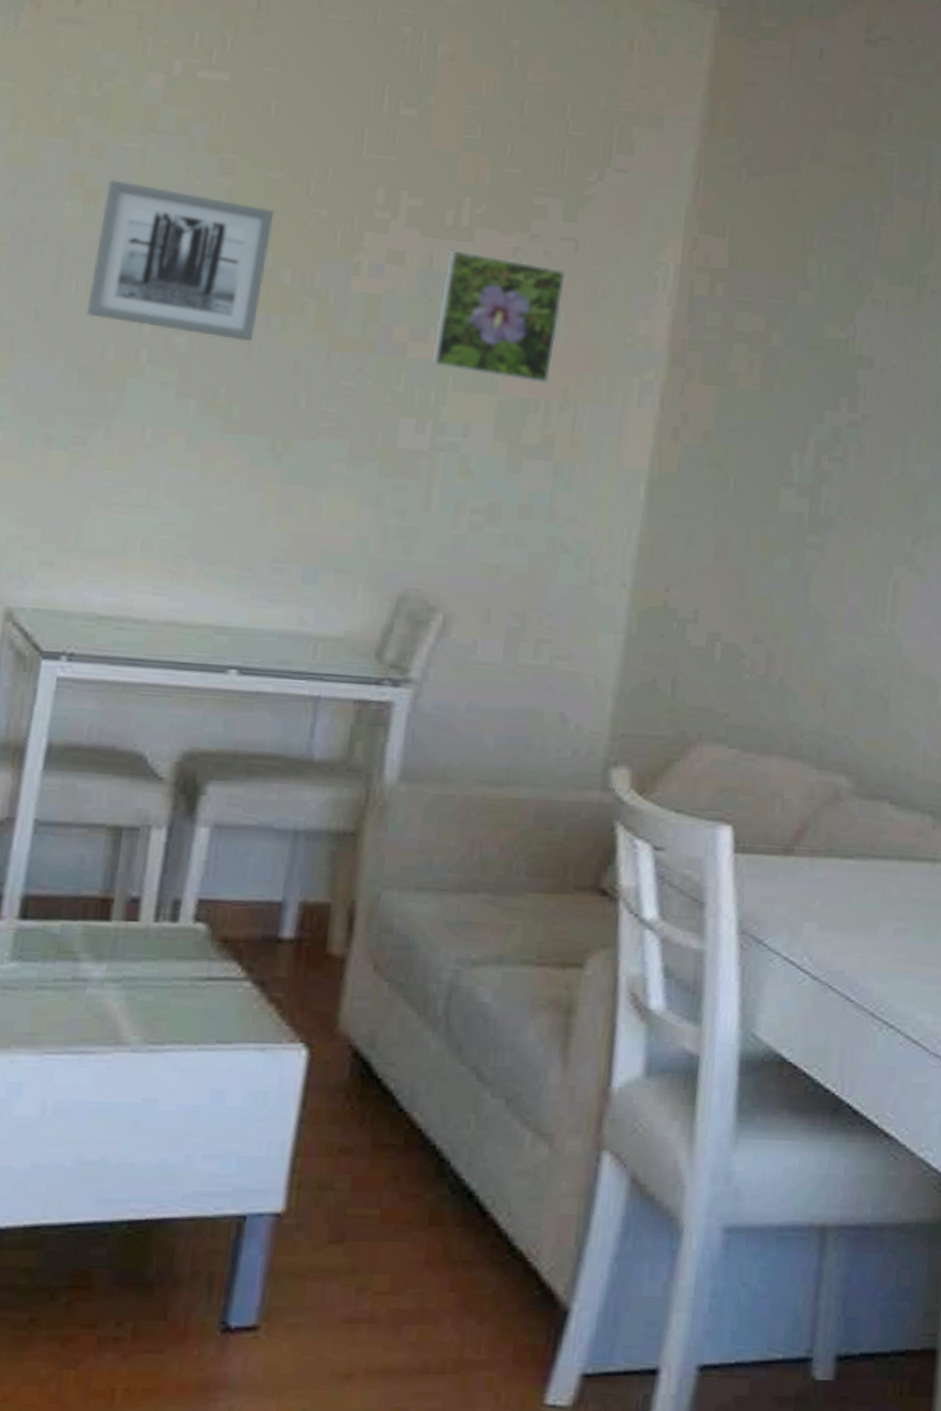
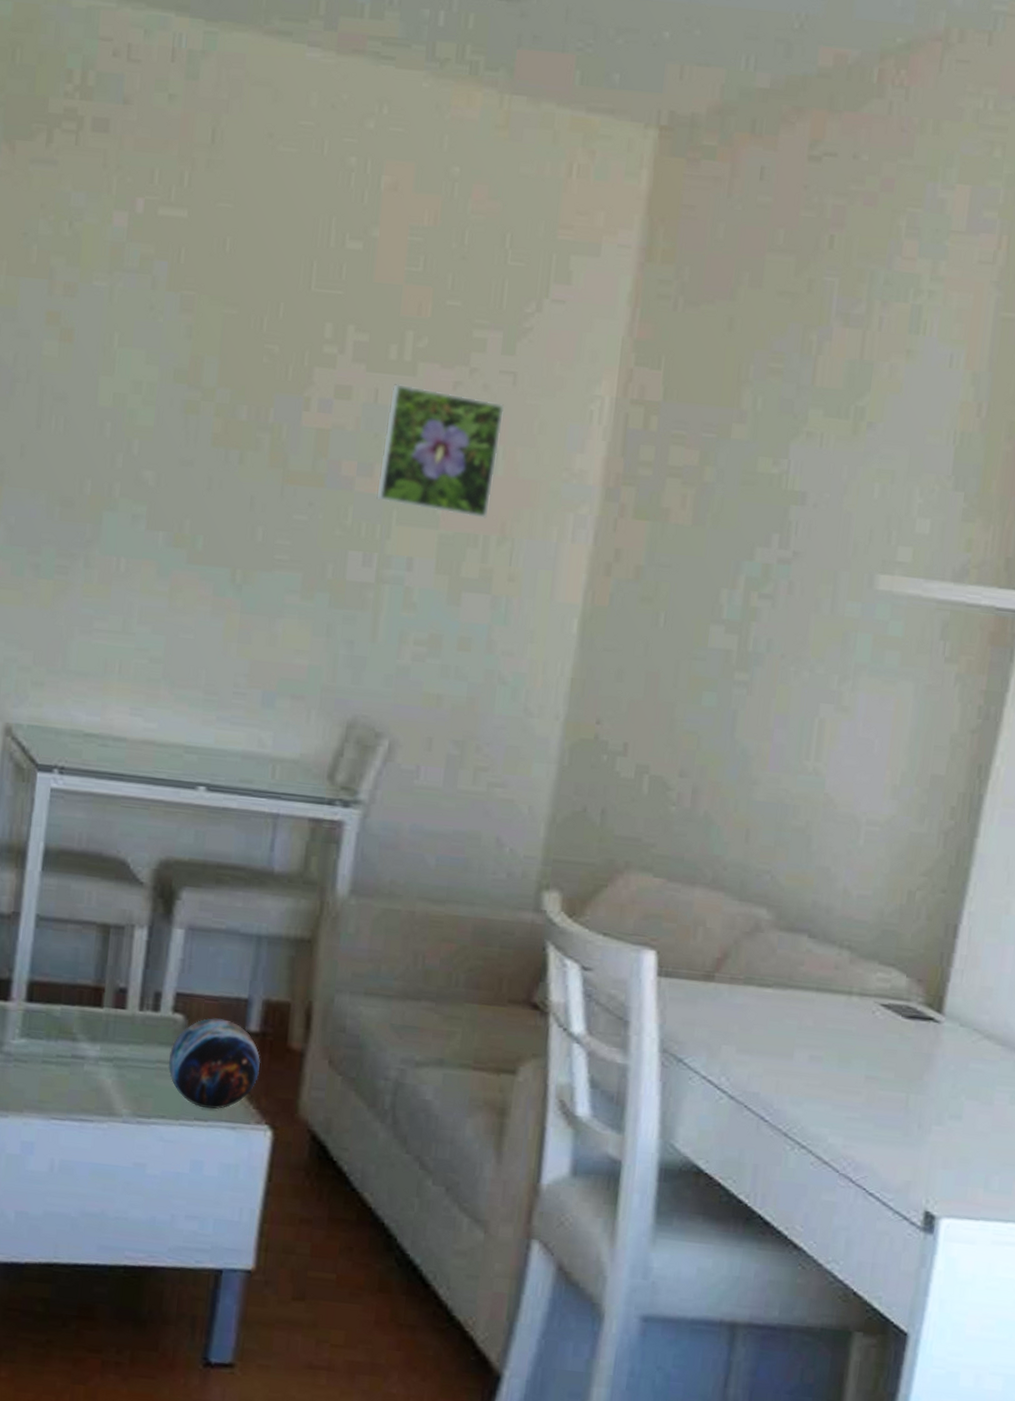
wall art: present [86,179,274,342] -> none [65,318,230,476]
decorative orb: none [186,925,296,1029] -> present [168,1018,261,1109]

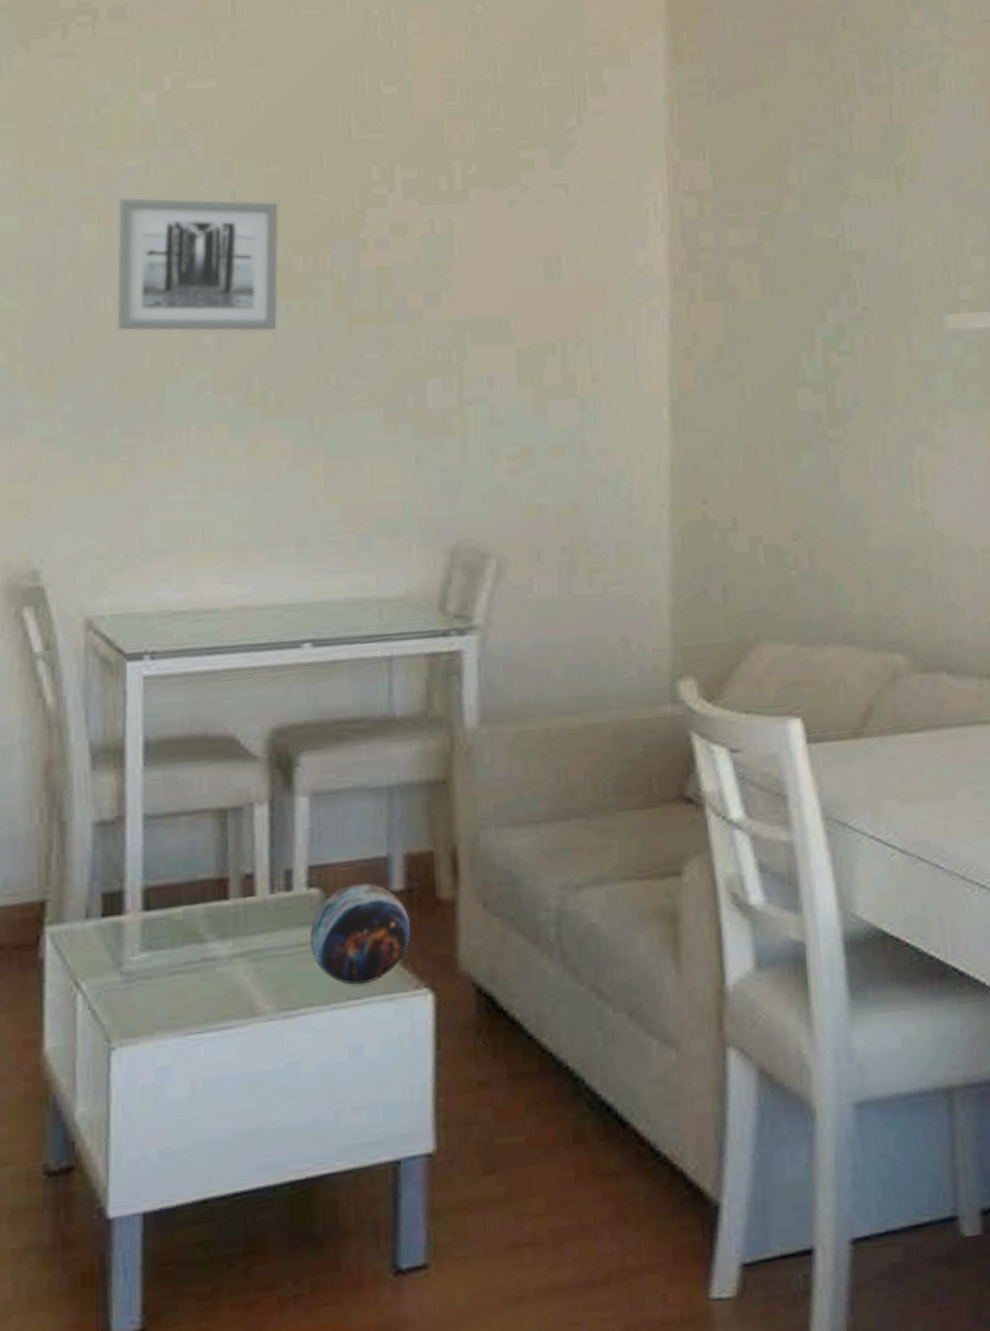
wall art: none [65,318,230,476] -> present [116,198,279,331]
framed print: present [375,383,504,519] -> none [445,211,563,328]

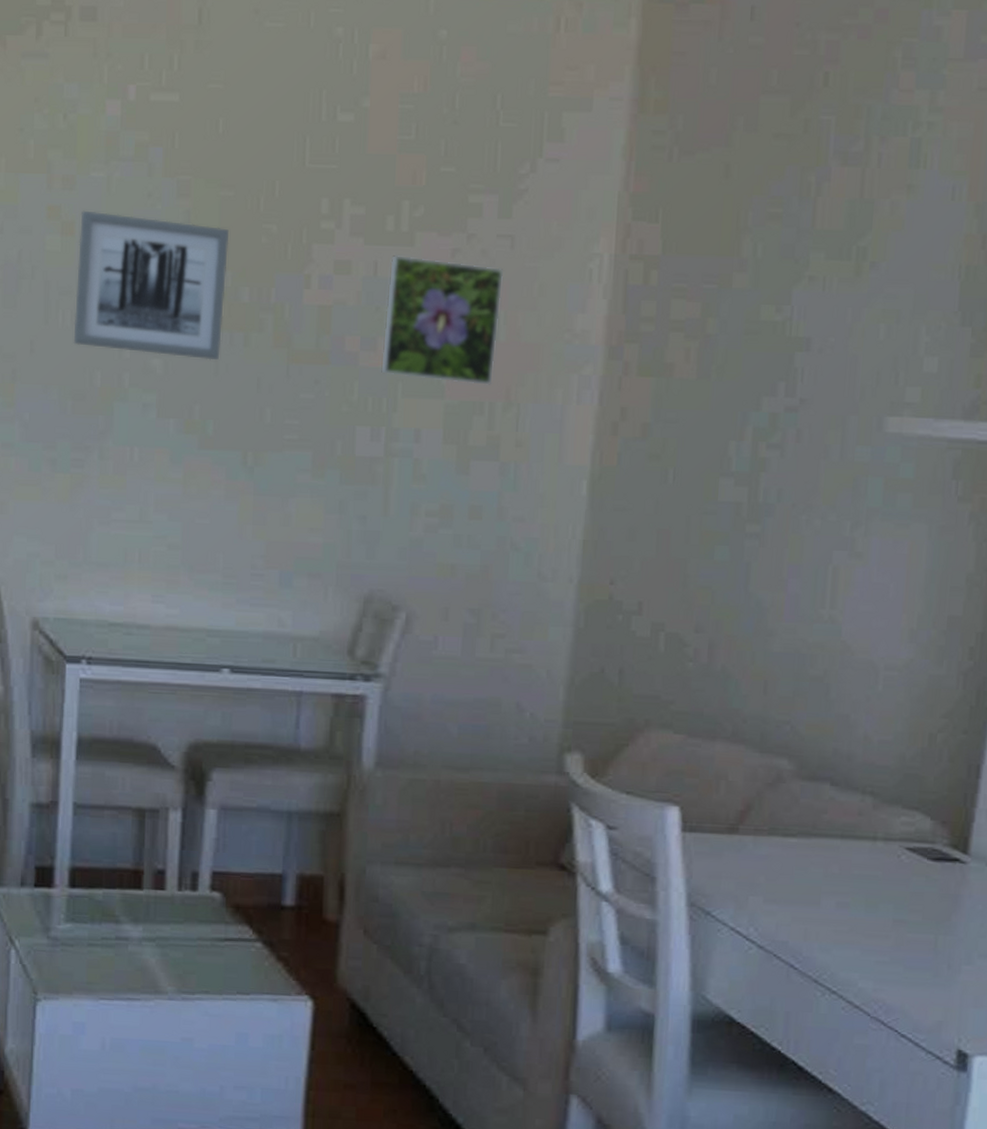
decorative orb: present [309,883,411,985] -> none [208,894,298,983]
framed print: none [445,211,563,328] -> present [380,254,504,386]

